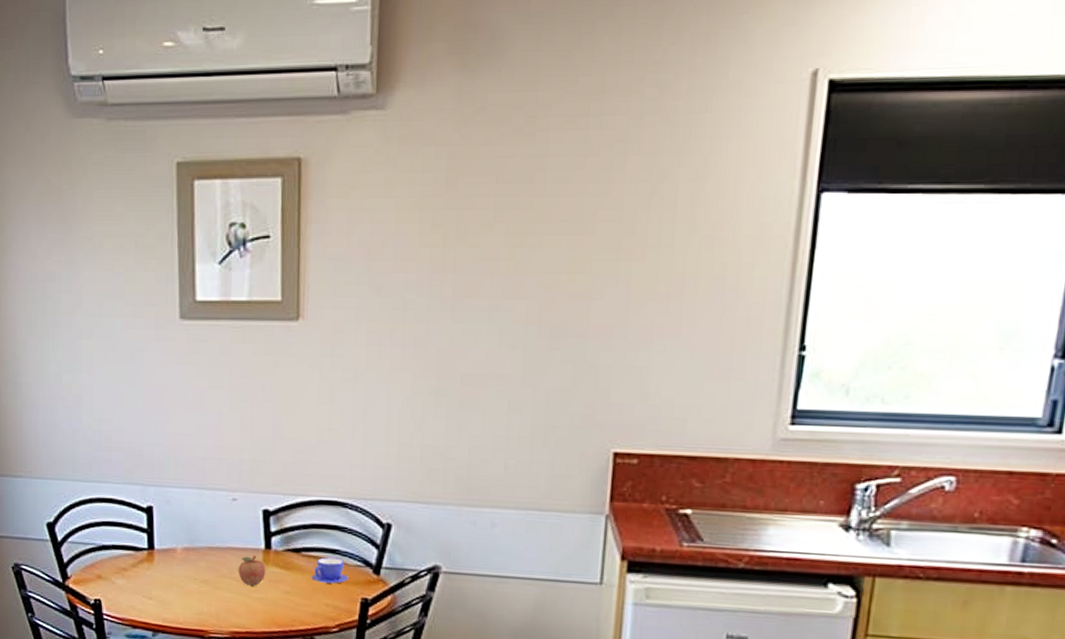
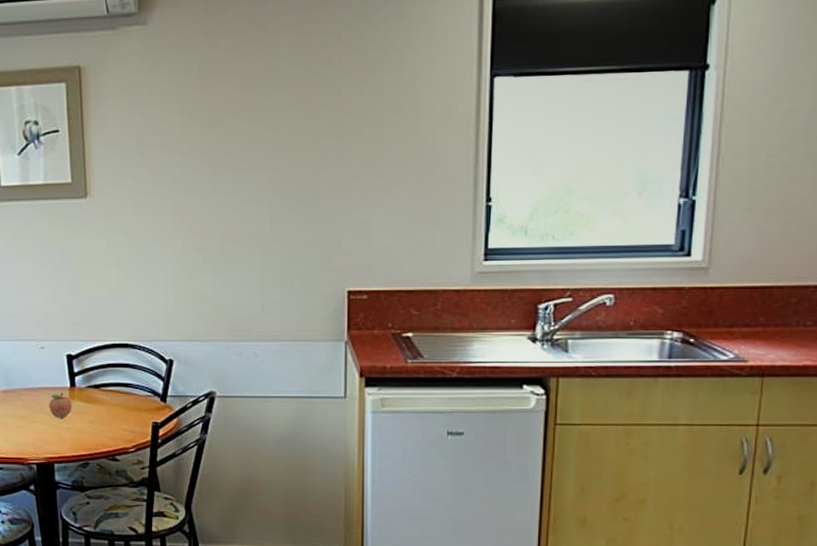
teacup: present [311,556,349,584] -> none [110,390,141,412]

